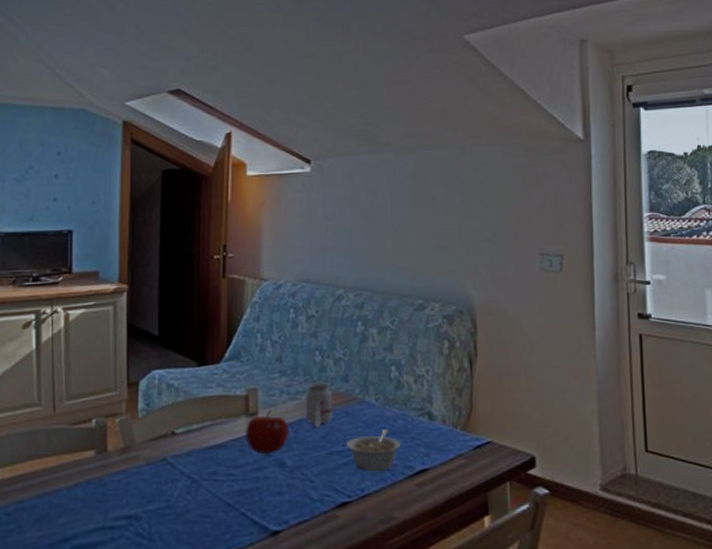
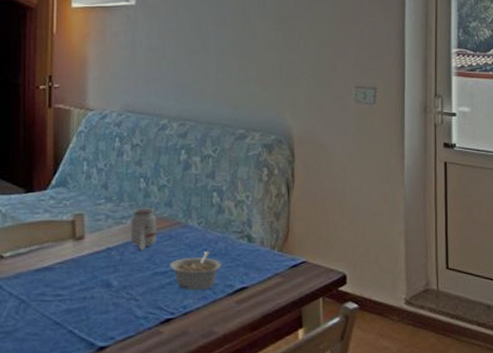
fruit: present [245,410,290,455] -> none [71,234,115,276]

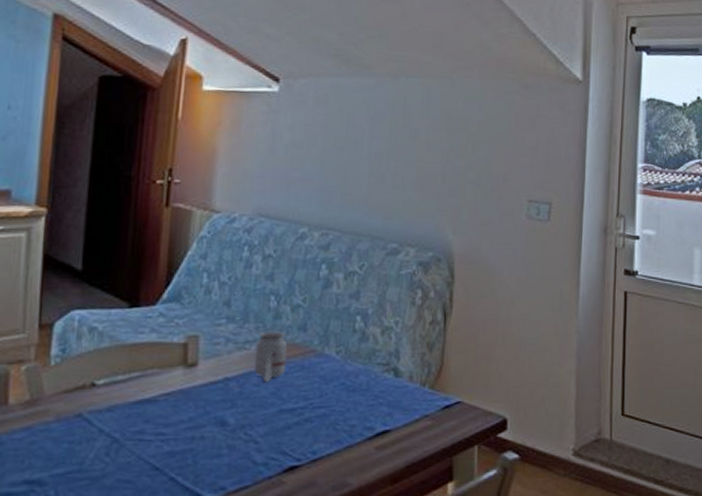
legume: present [170,251,223,291] -> none [299,386,363,433]

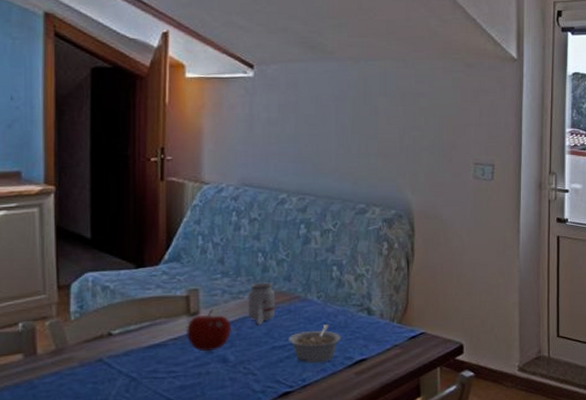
fruit: none [180,361,234,412] -> present [186,309,232,352]
legume: none [299,386,363,433] -> present [289,324,342,364]

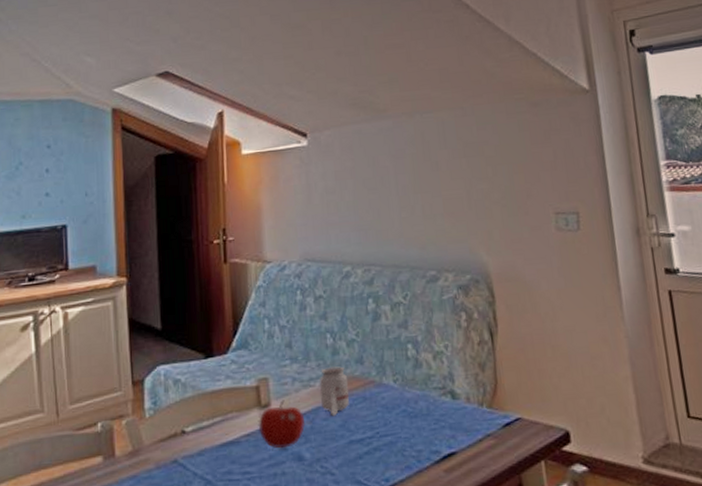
legume: present [289,324,342,364] -> none [366,412,426,460]

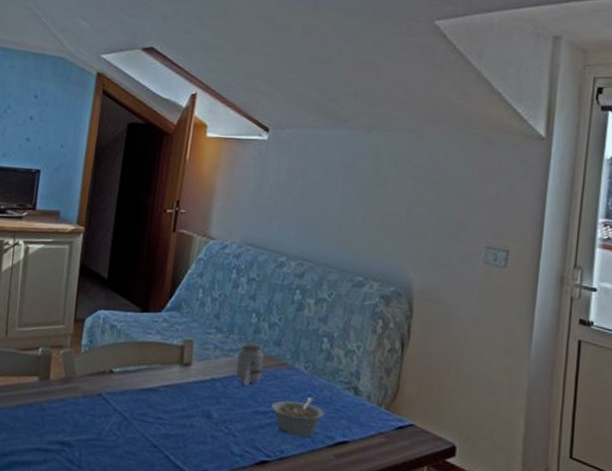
fruit: present [258,400,306,449] -> none [177,363,219,405]
legume: none [366,412,426,460] -> present [272,397,325,437]

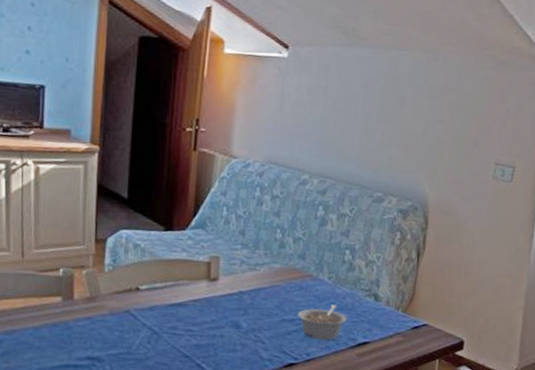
candle: present [236,343,264,387] -> none [263,257,289,298]

